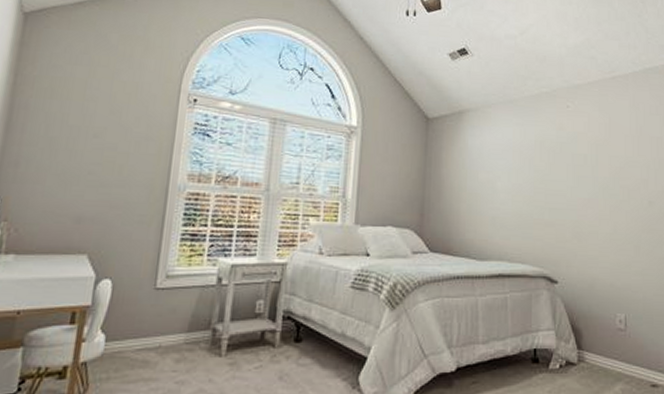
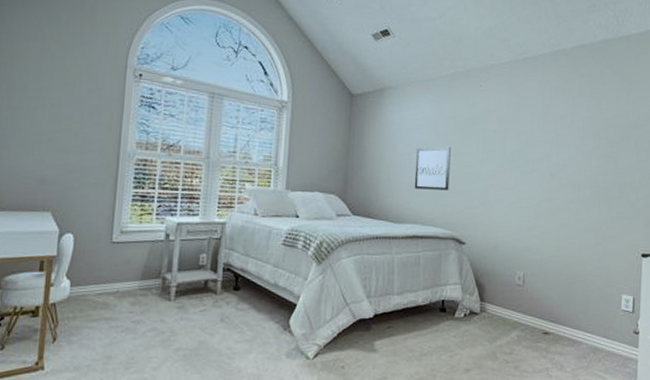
wall art: none [498,173,538,223] -> present [414,146,451,191]

